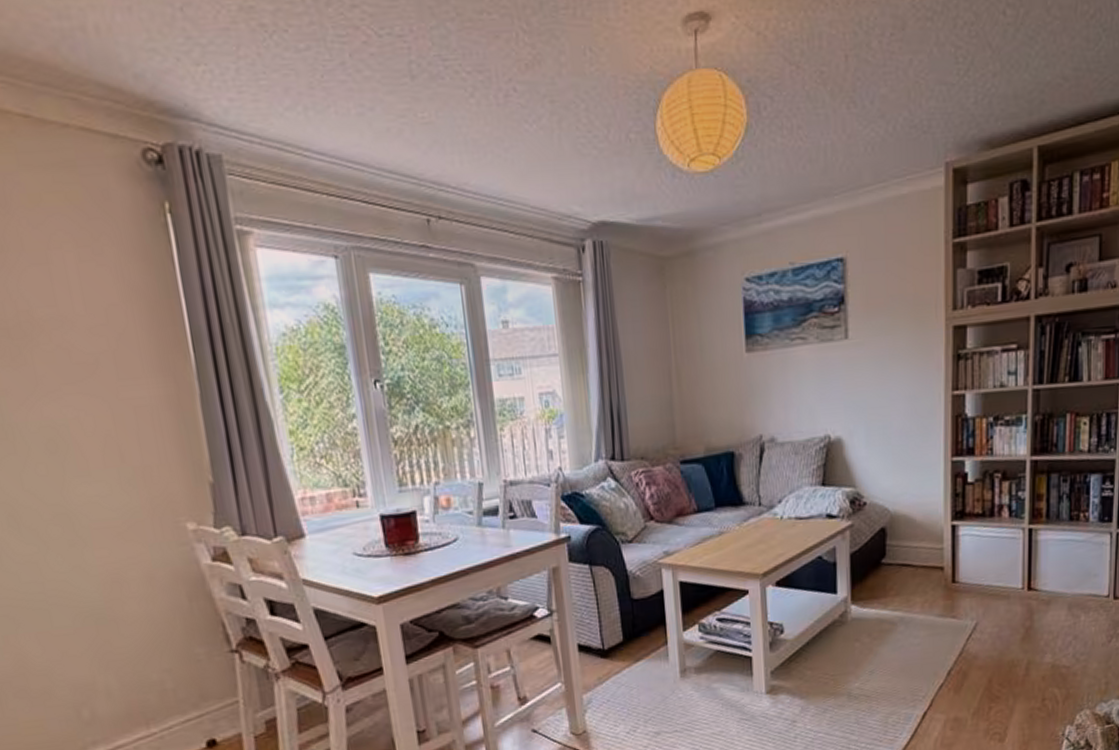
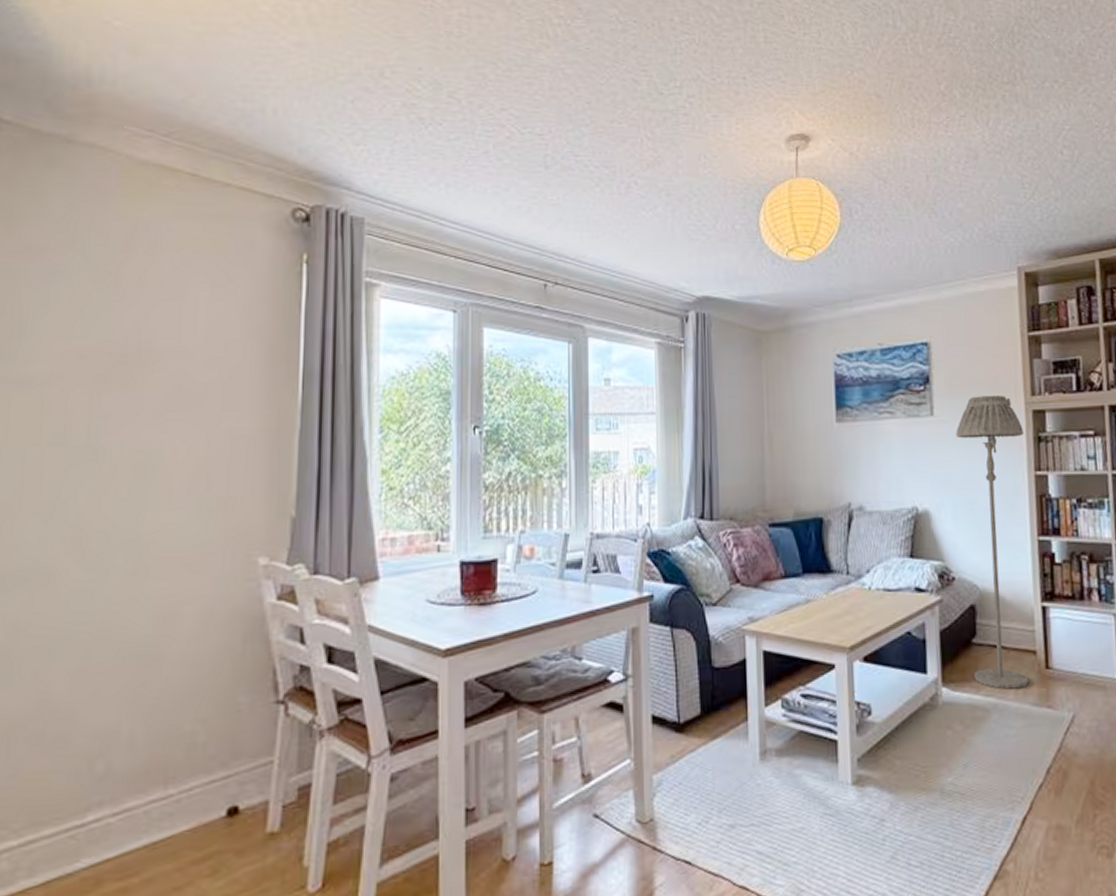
floor lamp: none [871,311,942,604] -> present [955,395,1029,690]

